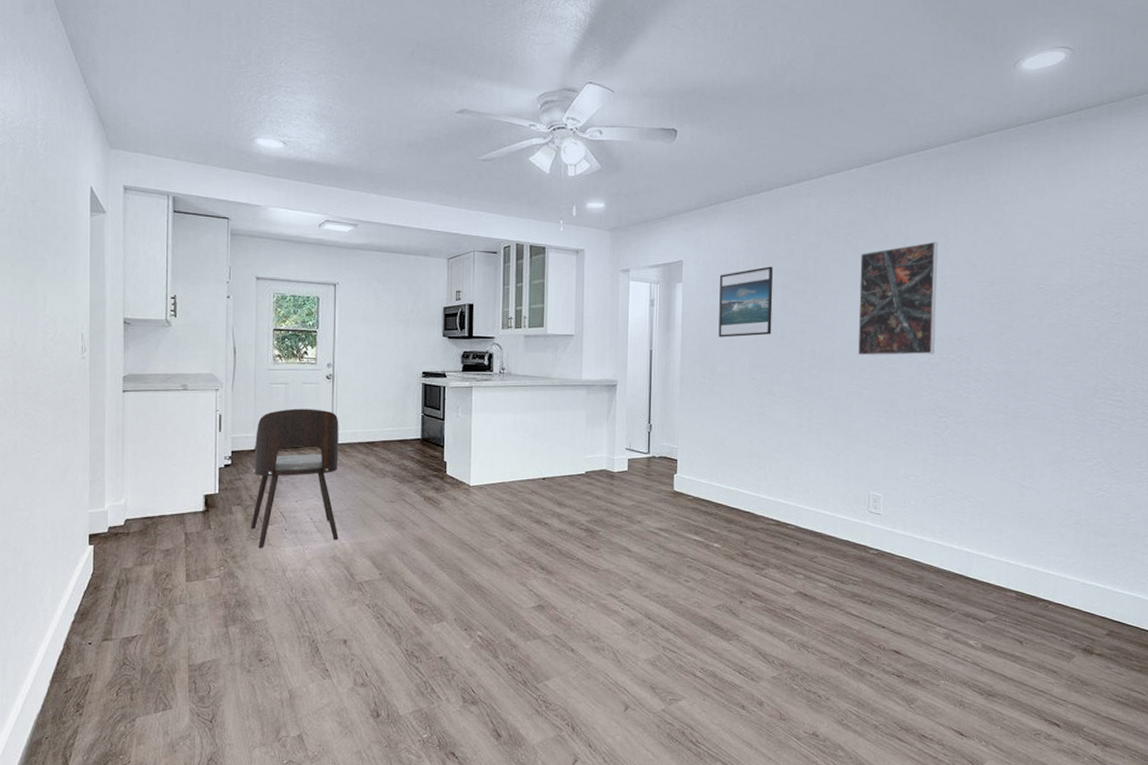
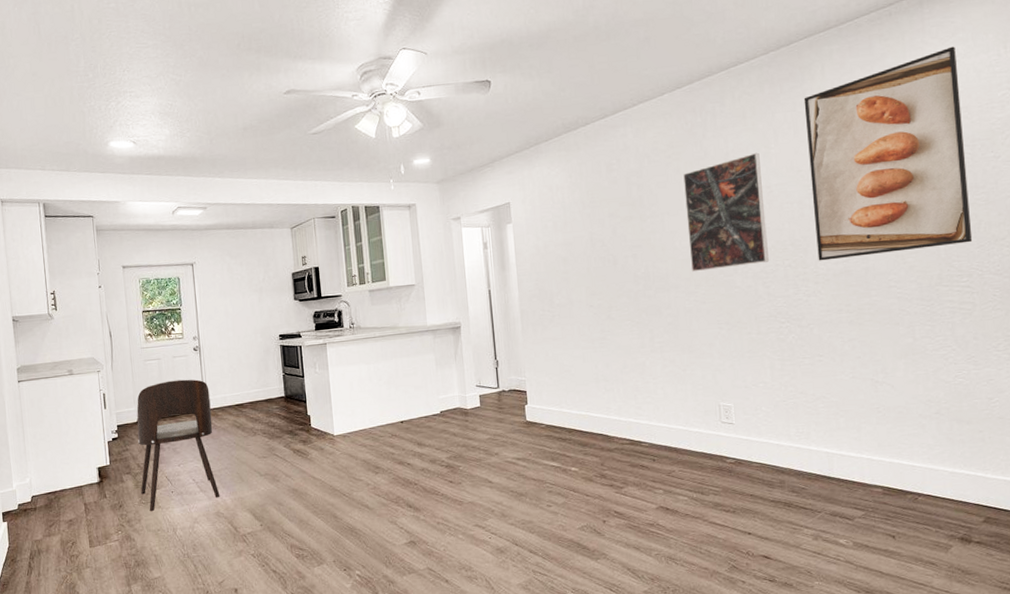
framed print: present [718,266,773,338] -> none [547,197,604,271]
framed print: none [982,160,1137,360] -> present [803,46,973,261]

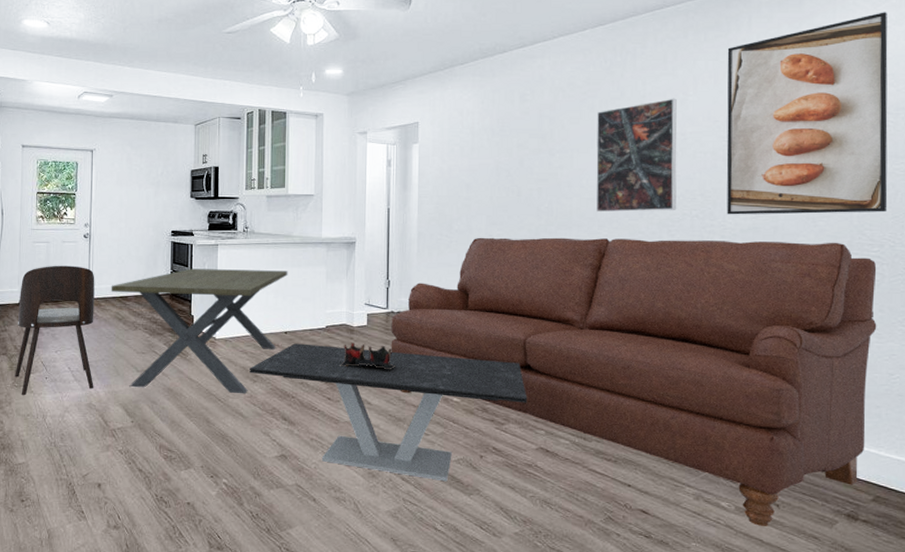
dining table: none [225,362,398,492] -> present [111,268,288,394]
coffee table: none [370,426,643,550] -> present [250,343,527,482]
decorative bowl: none [458,424,513,449] -> present [340,343,396,370]
sofa: none [503,276,973,558] -> present [391,237,877,526]

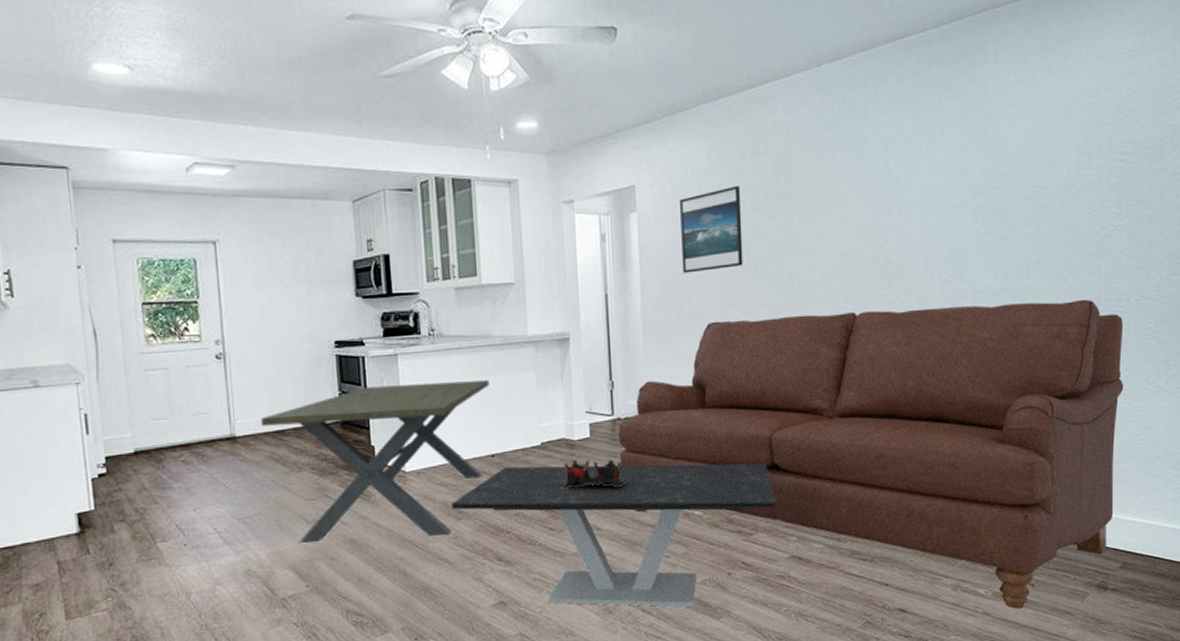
dining chair: present [15,265,95,396] -> none [133,396,252,572]
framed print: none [455,126,509,196] -> present [679,186,743,273]
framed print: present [596,98,677,213] -> none [838,144,925,283]
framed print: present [726,12,888,215] -> none [974,39,1134,276]

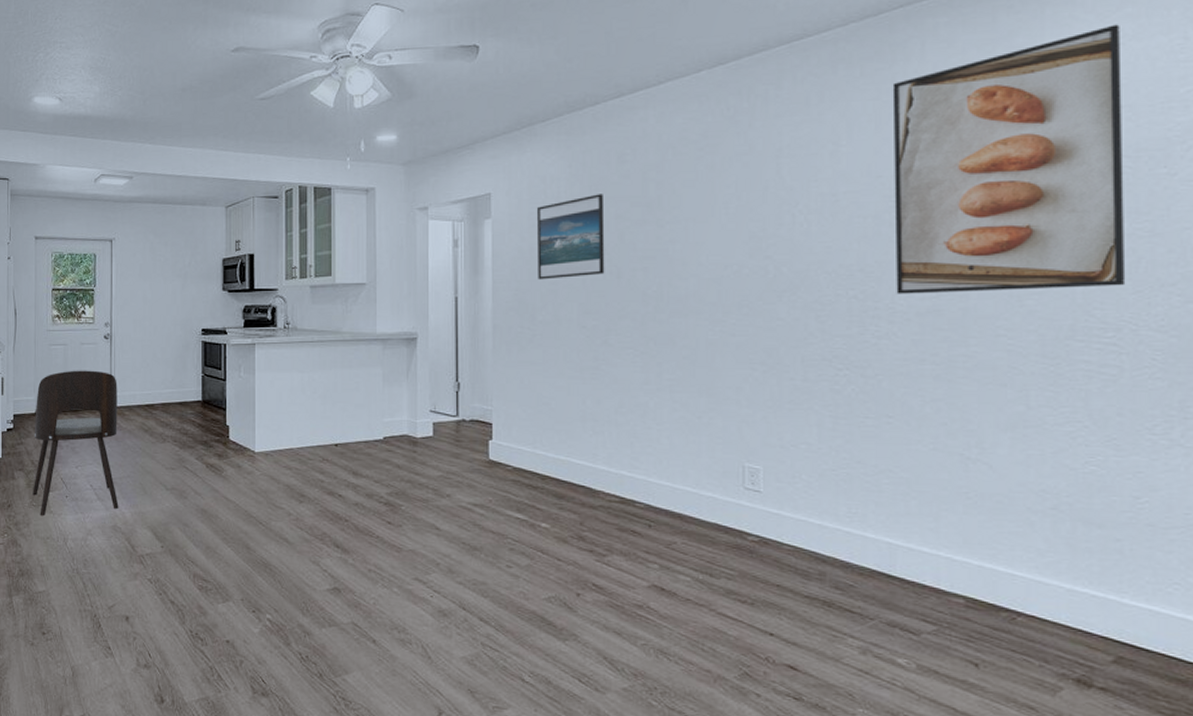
dining chair: none [133,396,252,572] -> present [32,370,119,517]
dining table: present [260,380,490,544] -> none [135,372,337,517]
coffee table: present [451,463,776,608] -> none [295,457,635,624]
decorative bowl: present [561,459,628,489] -> none [401,457,470,490]
sofa: present [618,299,1124,609] -> none [462,326,1114,691]
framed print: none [974,39,1134,276] -> present [892,24,1126,294]

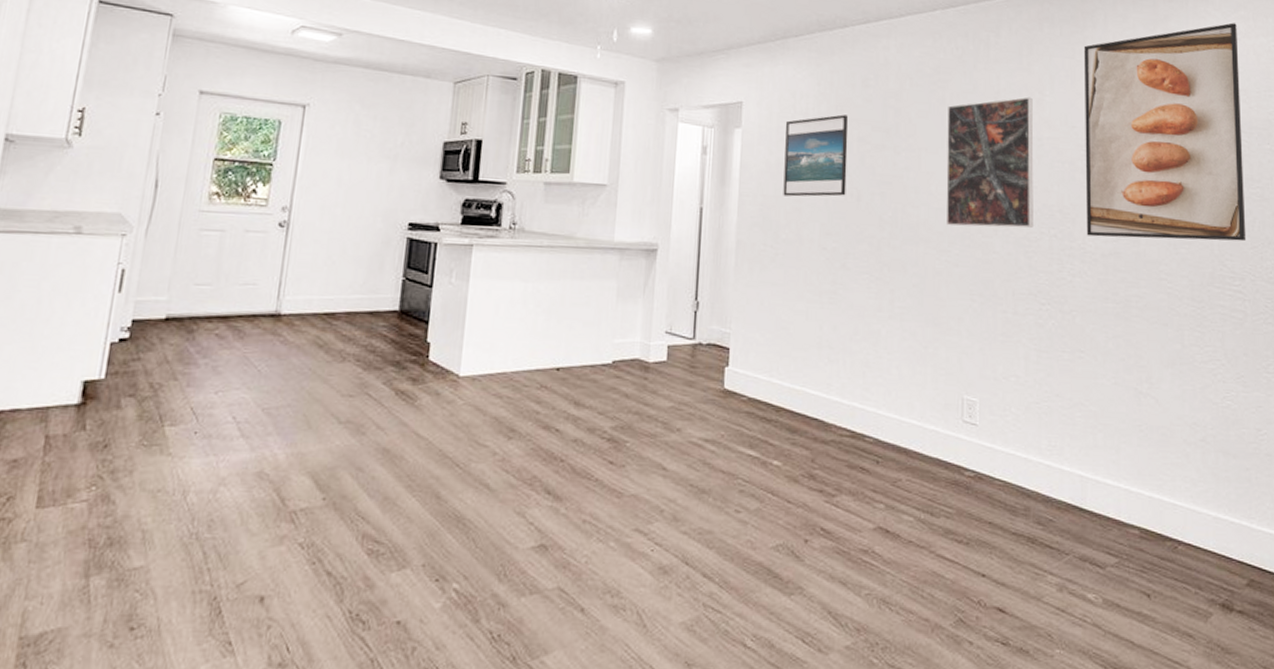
dining chair: present [32,370,119,517] -> none [144,264,289,461]
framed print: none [719,150,827,296] -> present [946,96,1034,228]

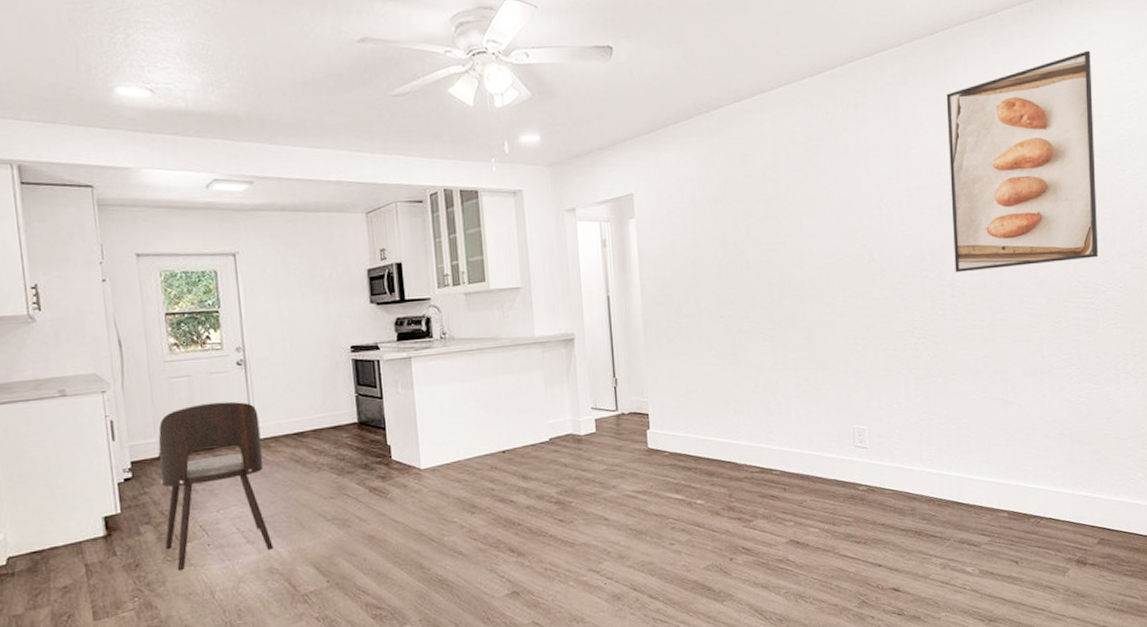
dining chair: none [144,264,289,461] -> present [158,401,274,571]
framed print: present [783,114,848,197] -> none [674,192,736,275]
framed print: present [946,96,1034,228] -> none [822,151,907,281]

